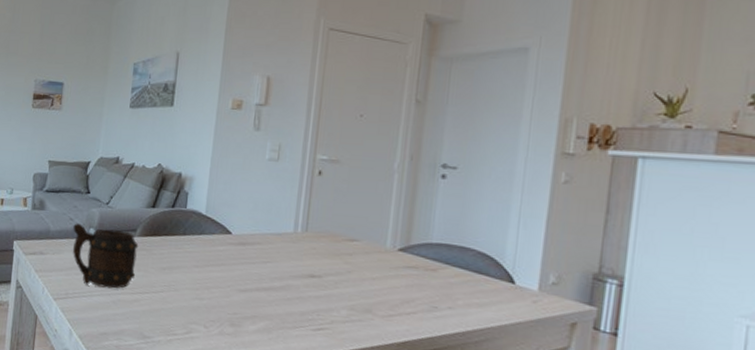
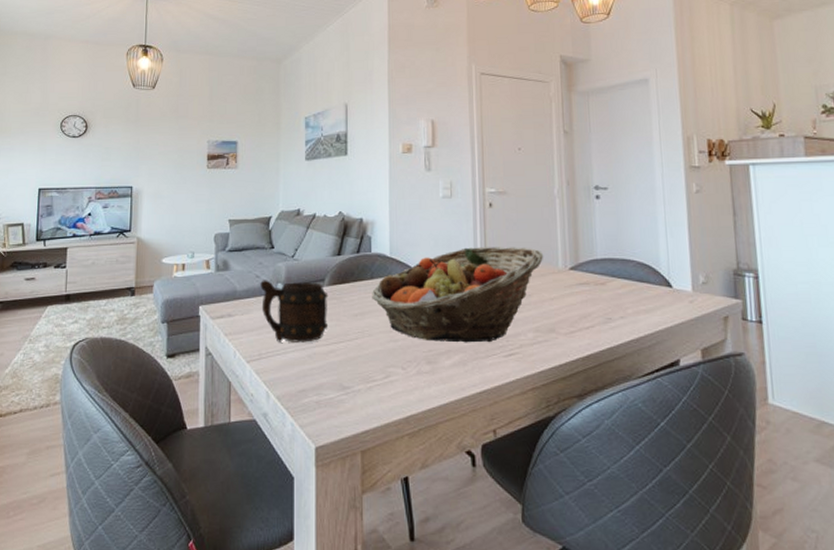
fruit basket: none [182,214,372,315] -> present [372,247,544,343]

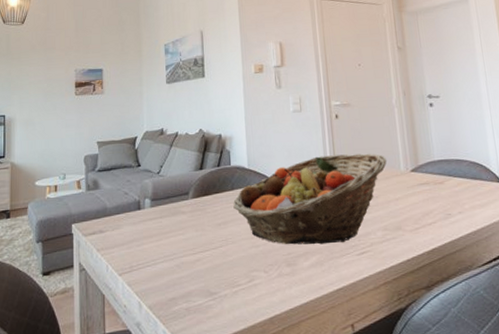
mug: present [260,280,329,342] -> none [129,196,193,254]

